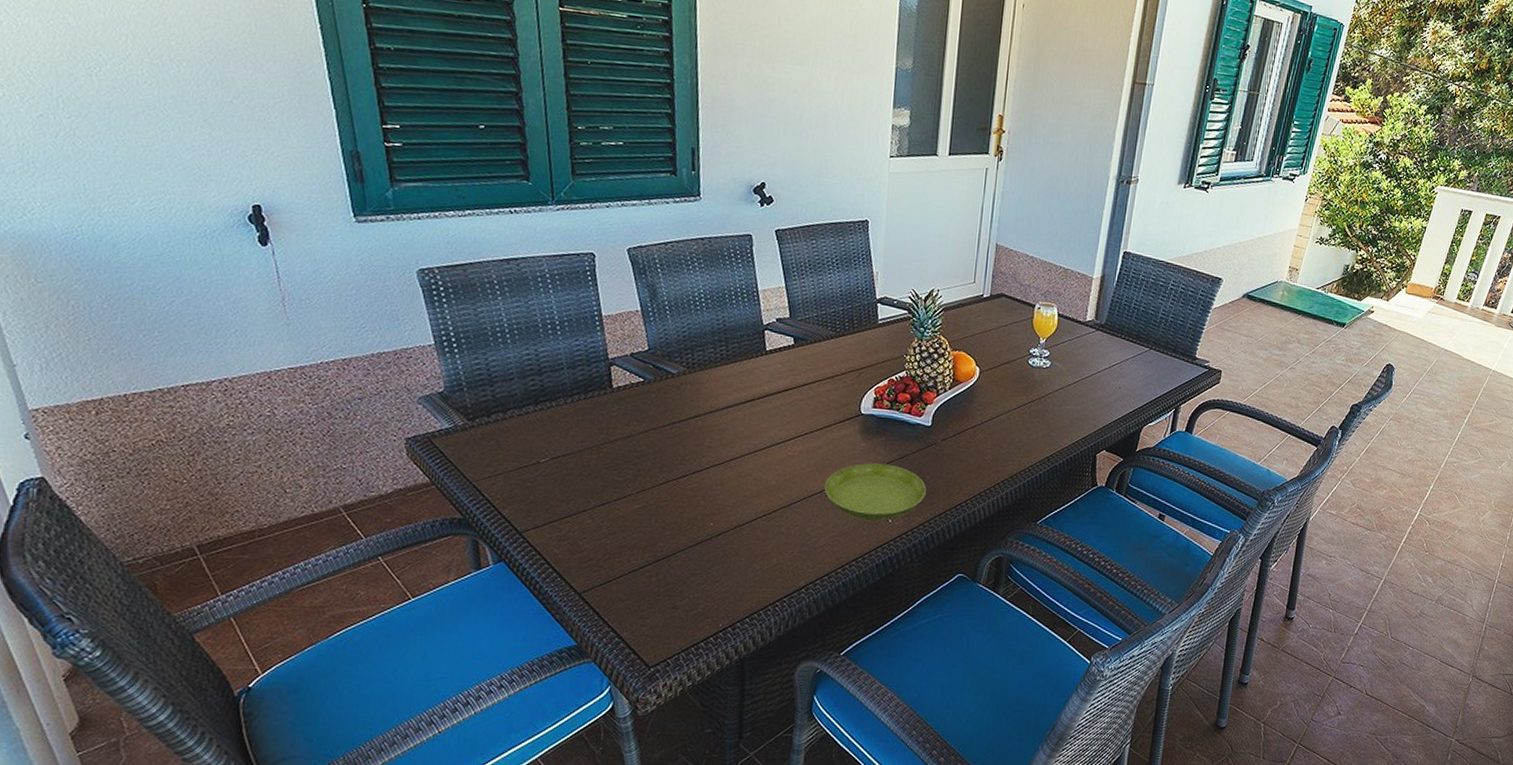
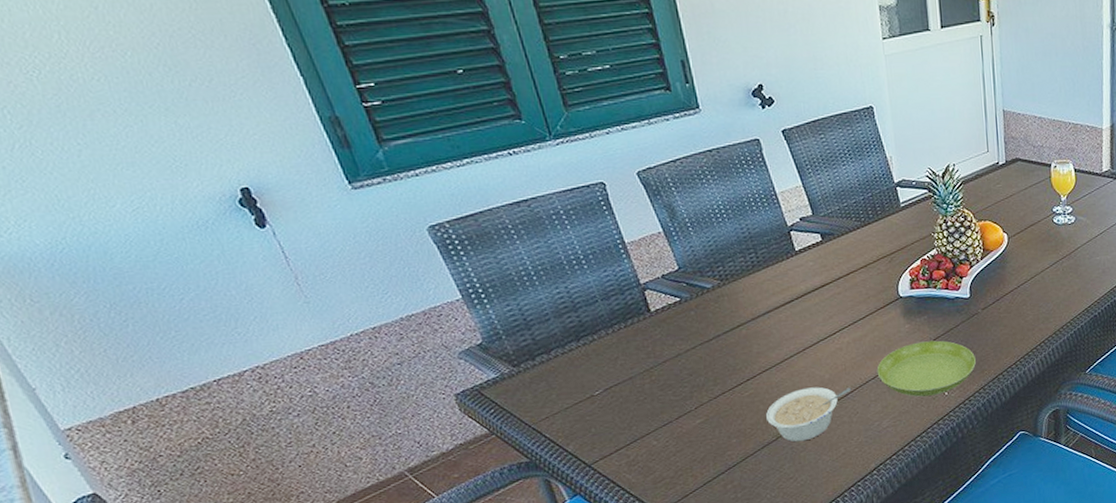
legume: none [705,490,795,546] -> present [766,387,851,442]

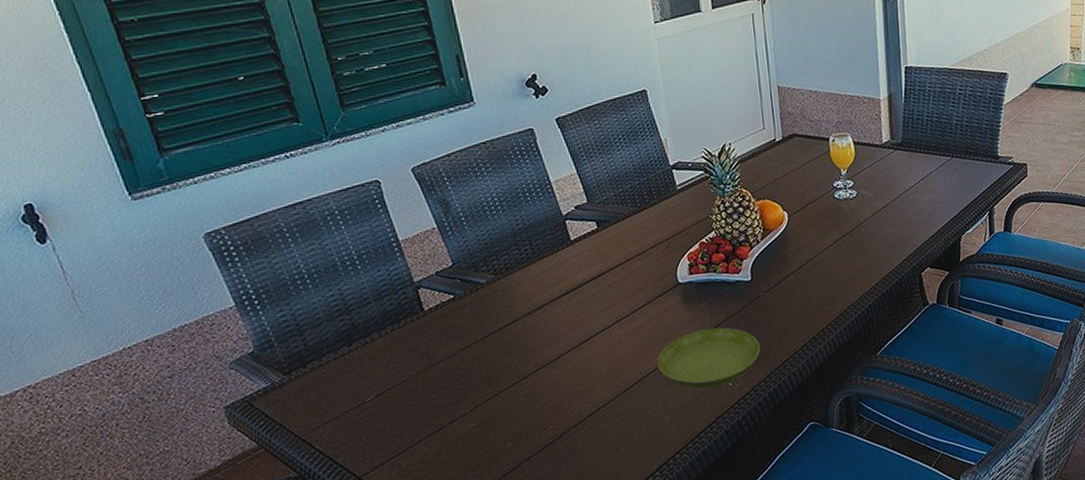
legume: present [766,387,851,442] -> none [543,382,630,444]

